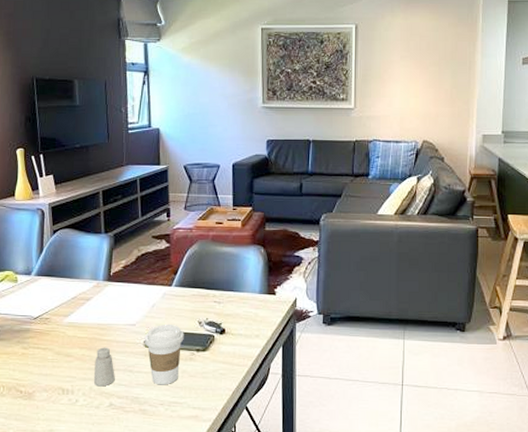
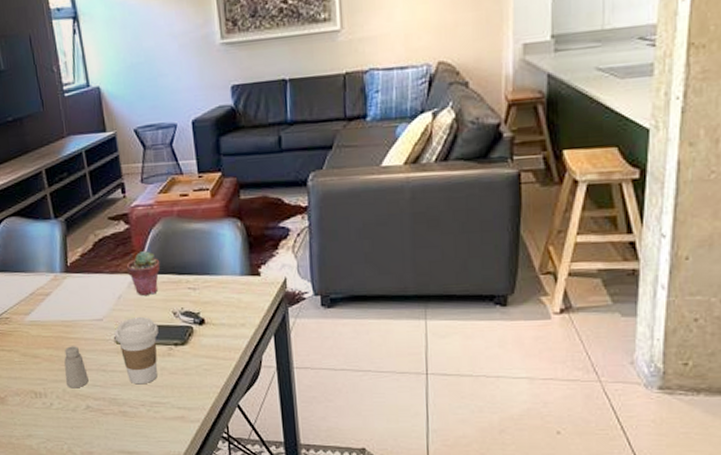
potted succulent: none [162,266,193,307] -> present [126,250,161,296]

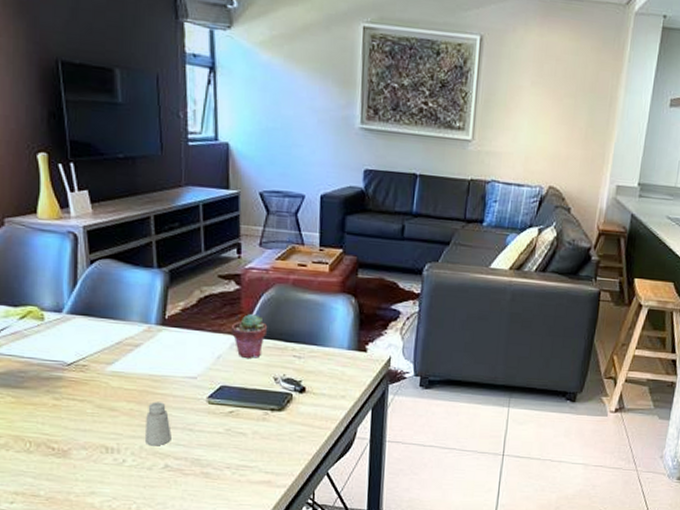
coffee cup: present [114,316,159,385] -> none [207,378,256,447]

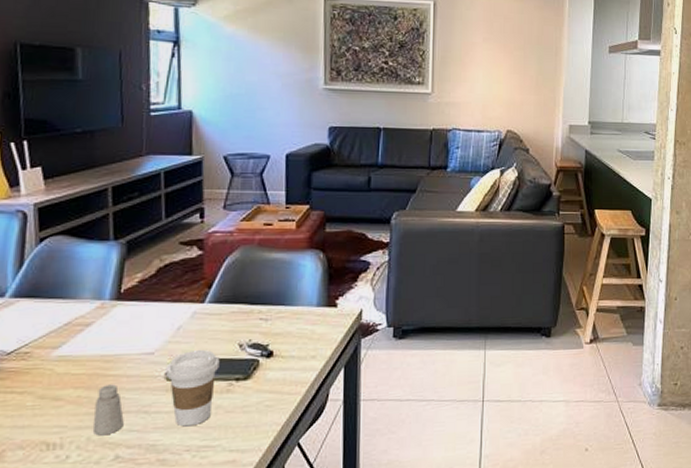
coffee cup: none [207,378,256,447] -> present [165,349,220,427]
potted succulent: present [231,313,268,359] -> none [192,278,232,327]

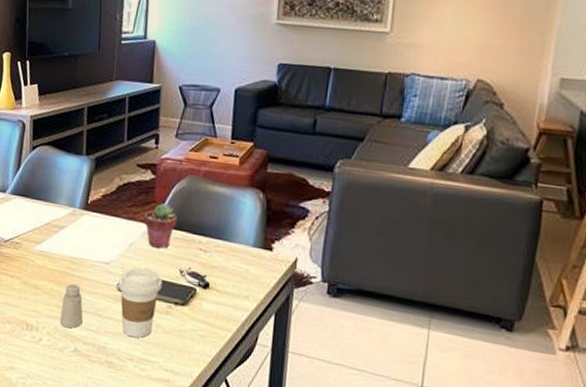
potted succulent: none [192,278,232,327] -> present [143,202,178,249]

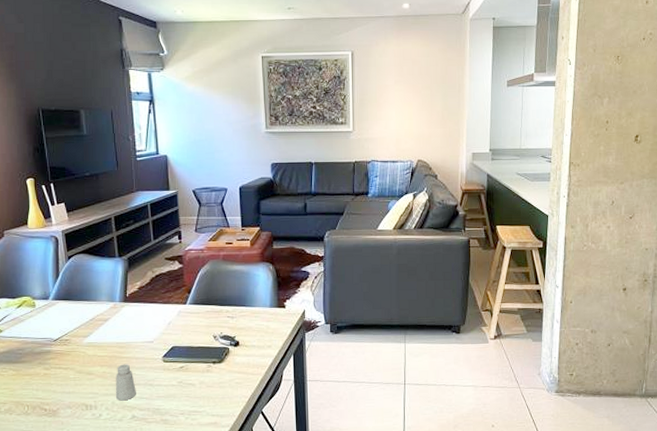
coffee cup: present [117,267,163,338] -> none [162,339,200,396]
potted succulent: present [143,202,178,249] -> none [177,285,206,323]

